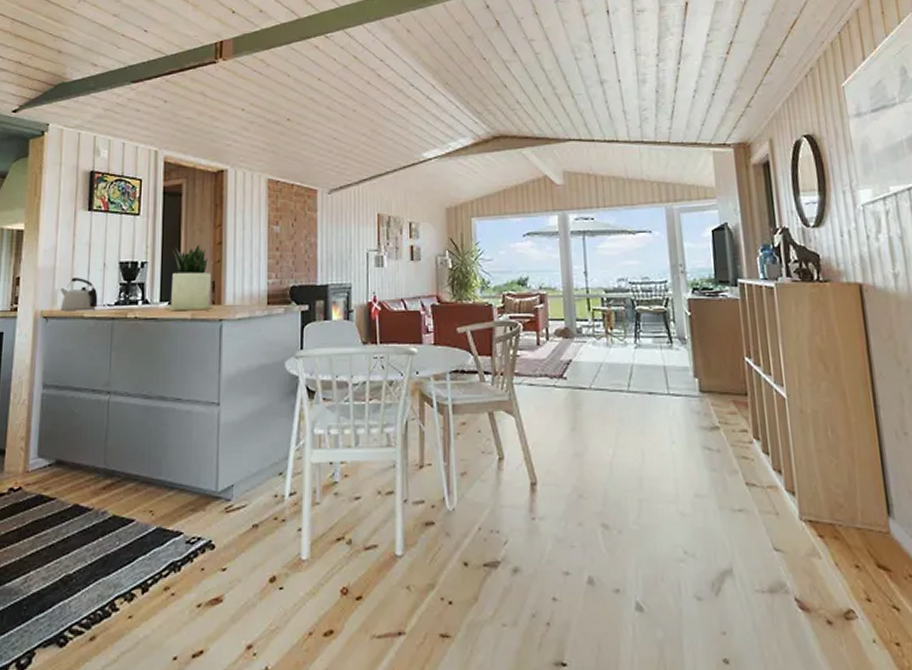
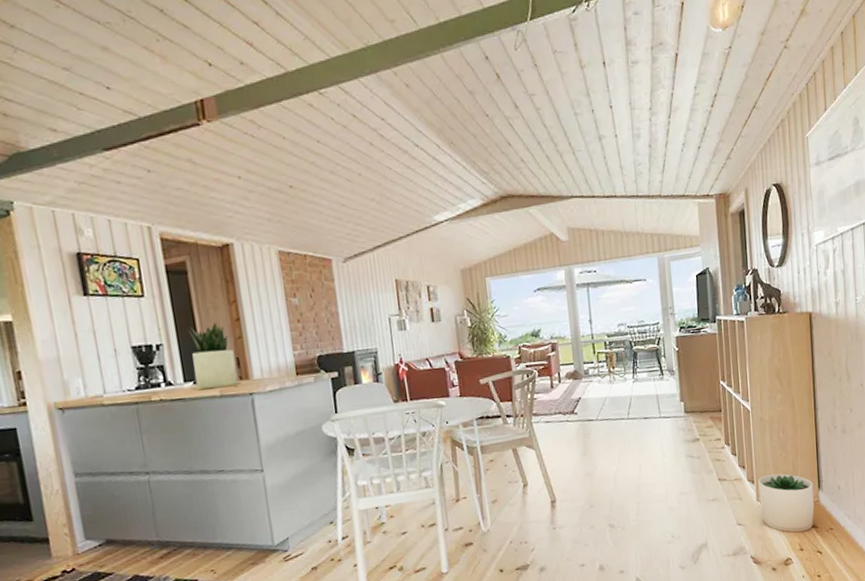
kettle: present [59,277,98,313] -> none [70,365,117,403]
planter: none [801,486,885,574] -> present [758,473,814,533]

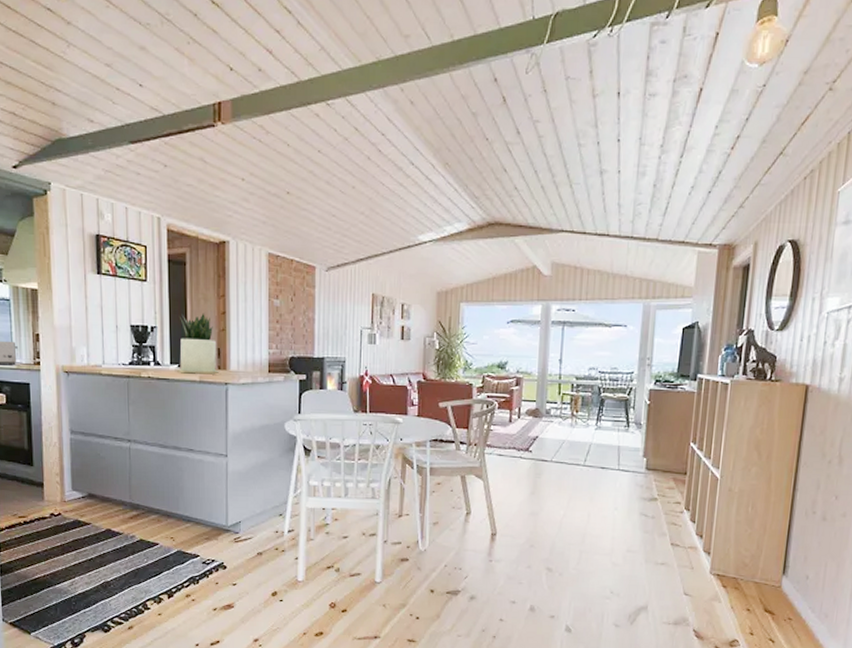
planter: present [758,473,814,533] -> none [712,549,777,616]

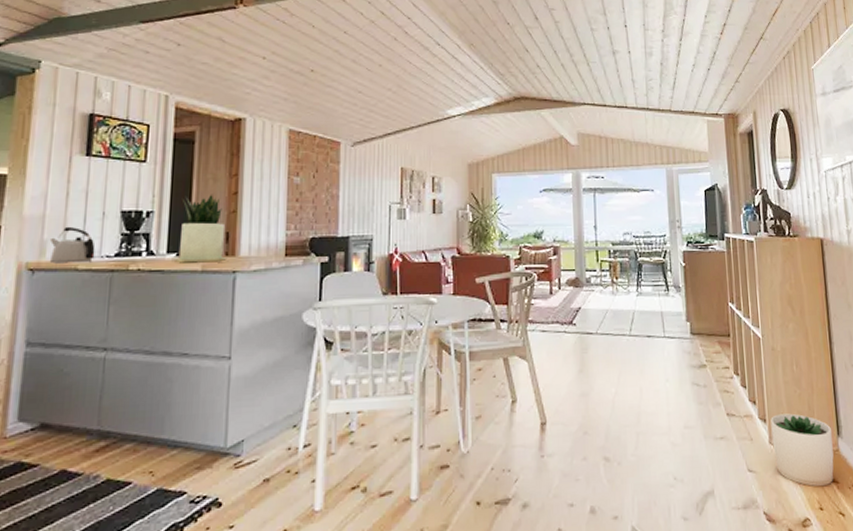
kettle: none [77,336,114,369] -> present [49,226,95,265]
planter: none [712,549,777,616] -> present [771,413,834,487]

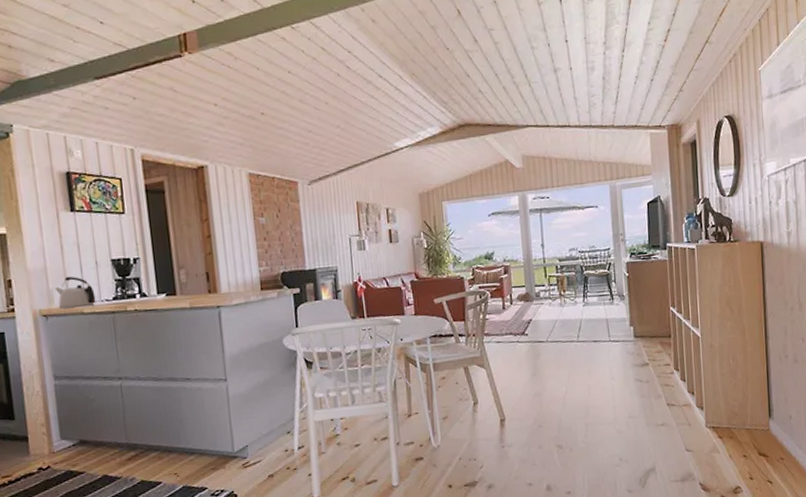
planter: present [173,194,228,263] -> none [162,238,211,302]
planter: present [771,413,834,487] -> none [707,401,765,461]

